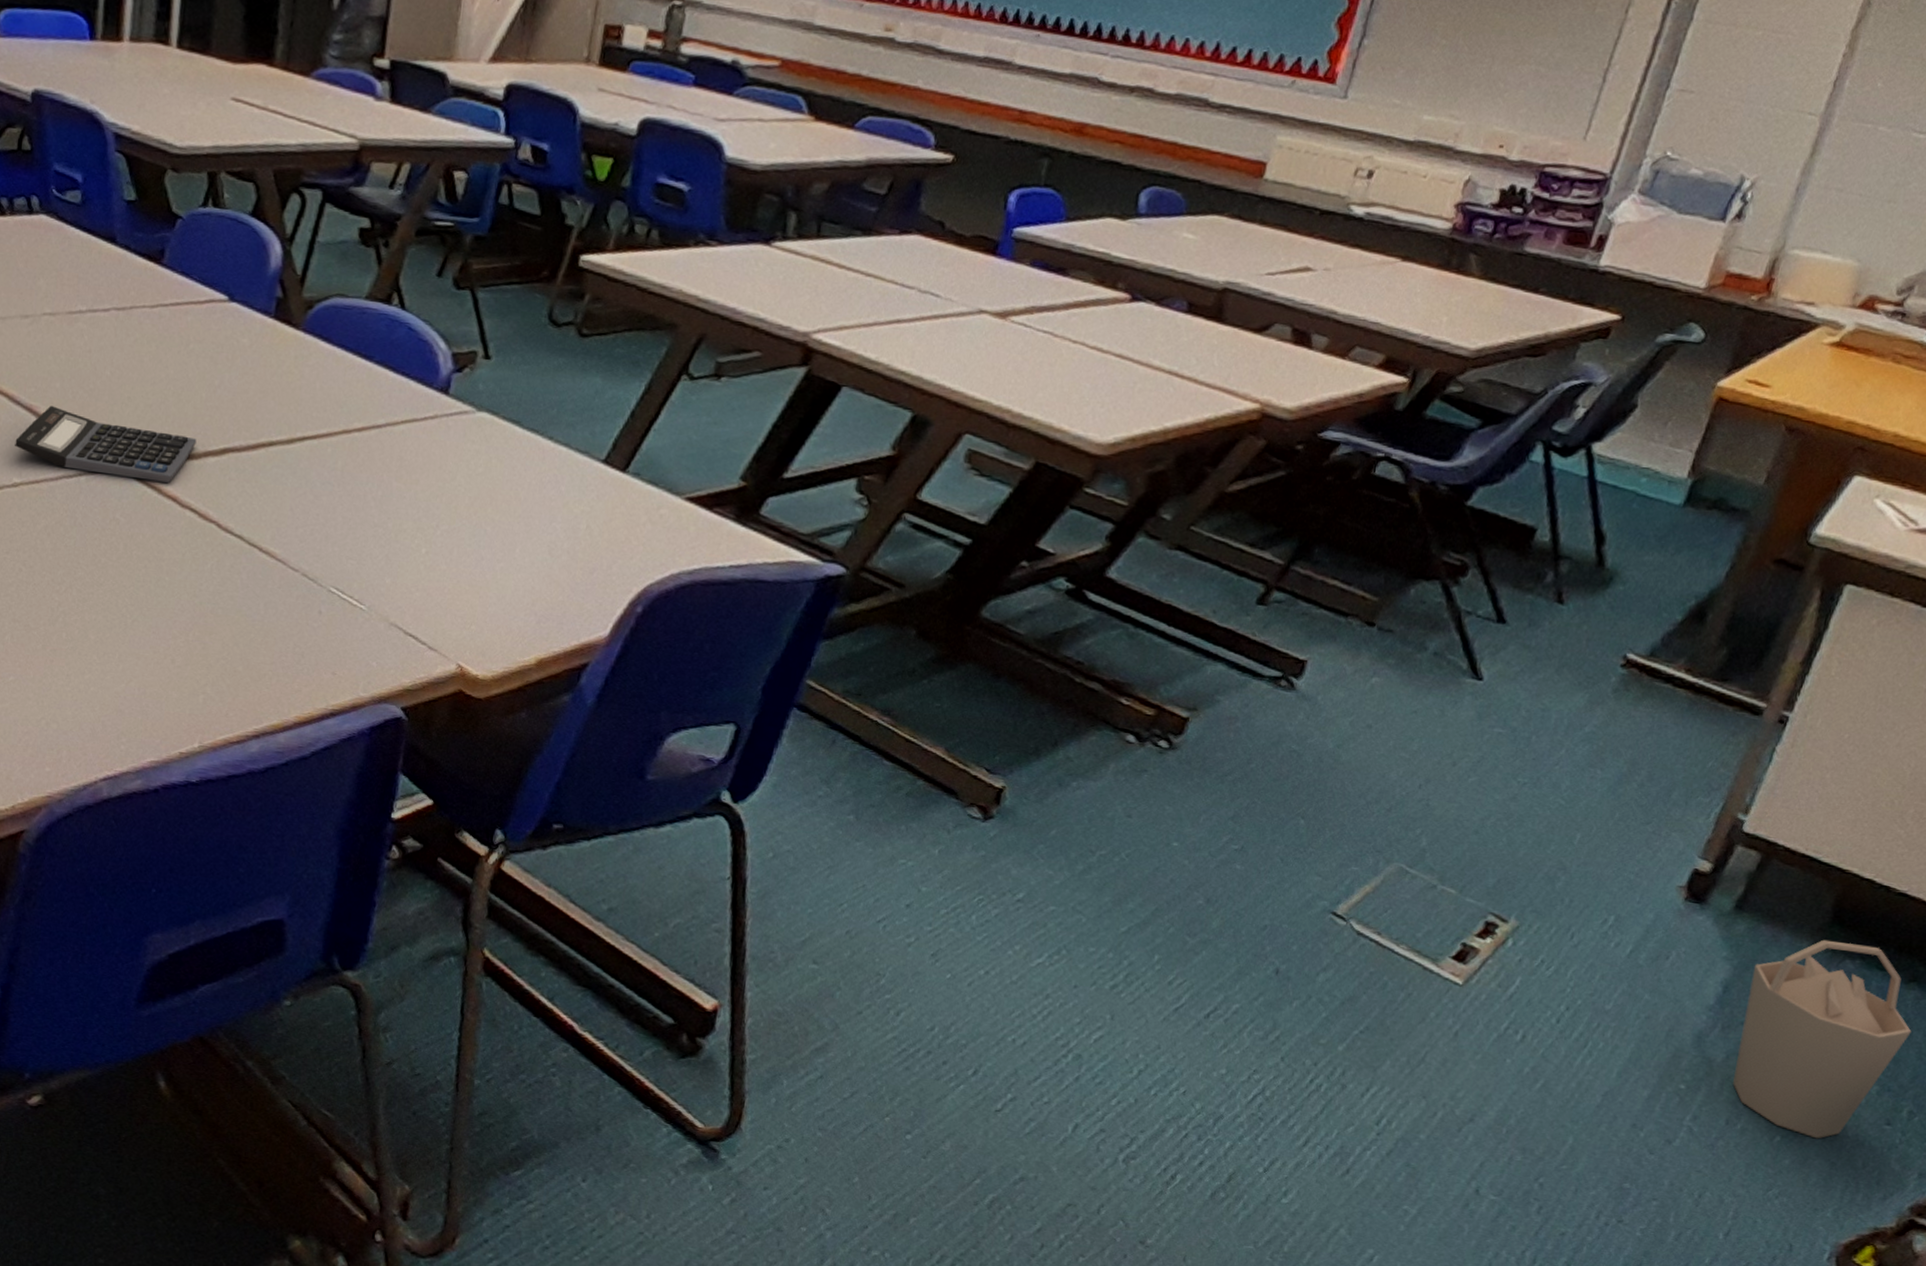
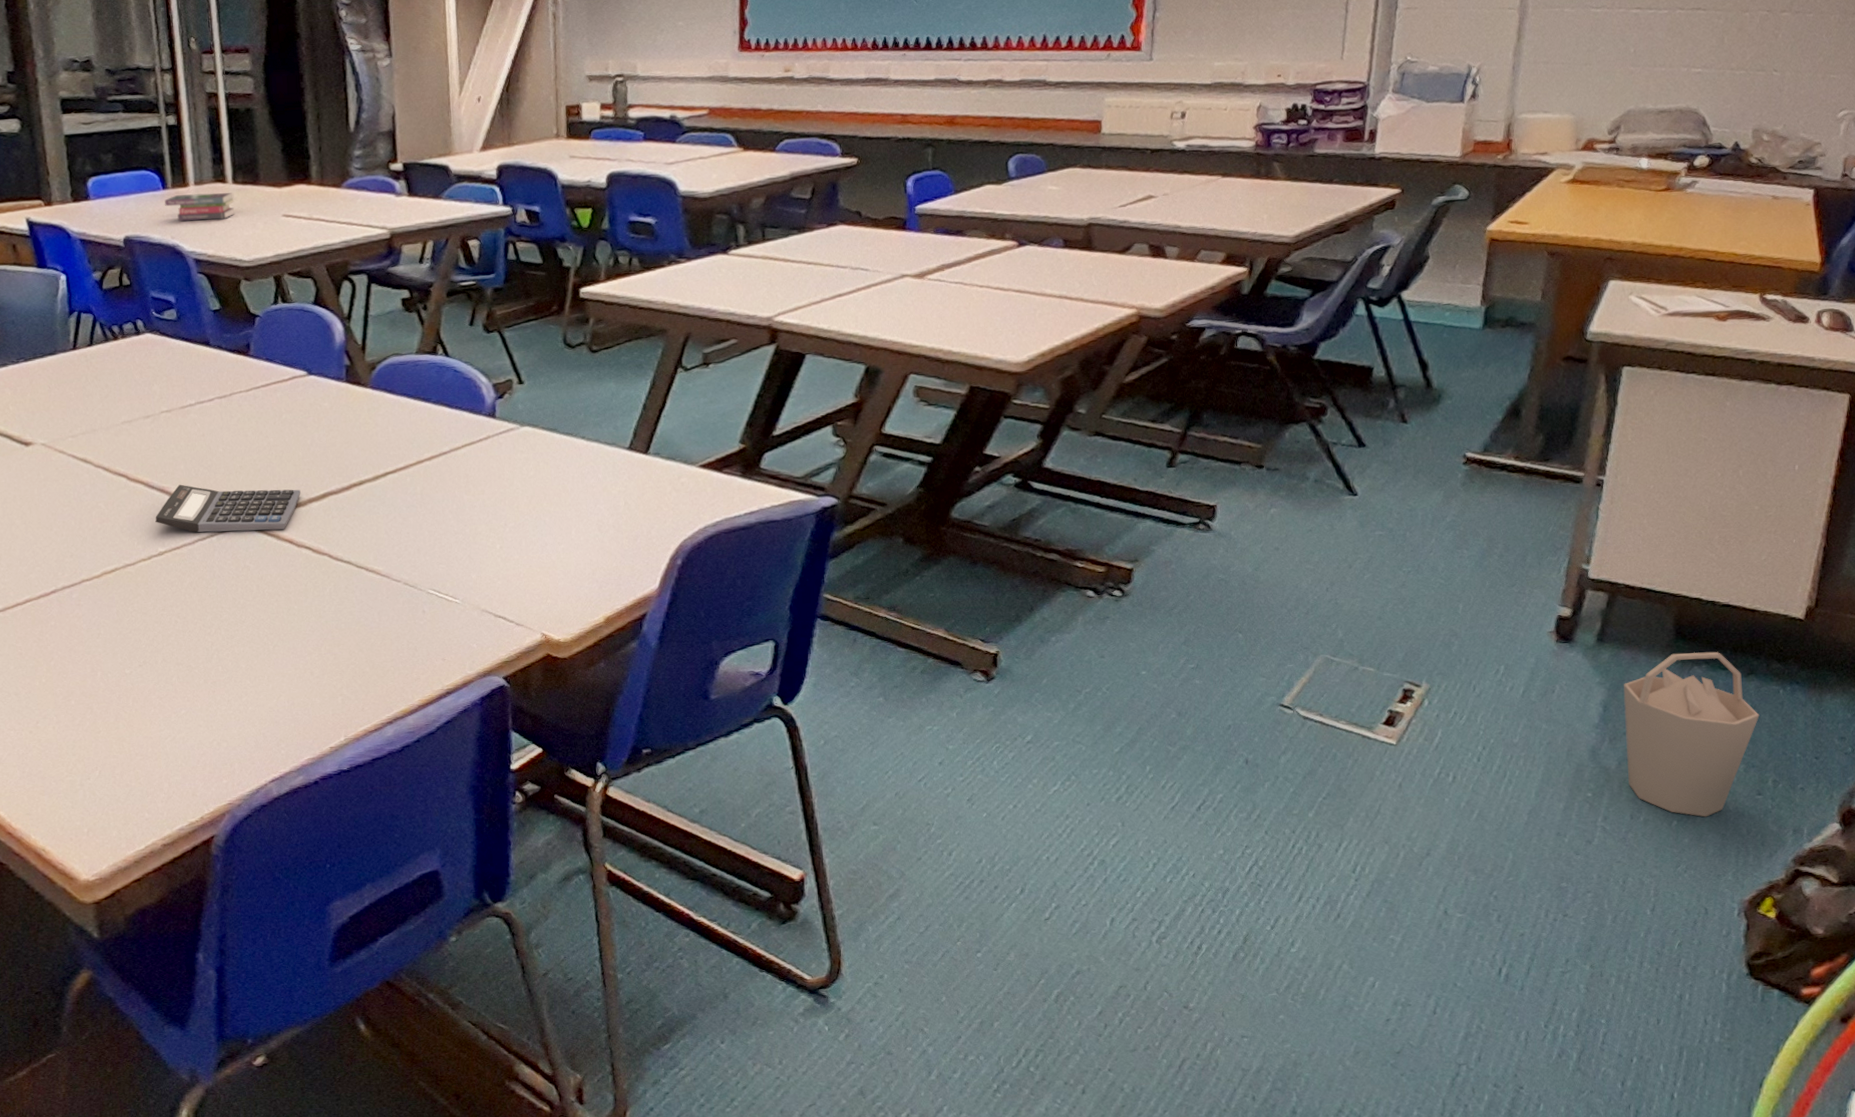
books: none [89,50,176,90] -> present [165,192,234,222]

